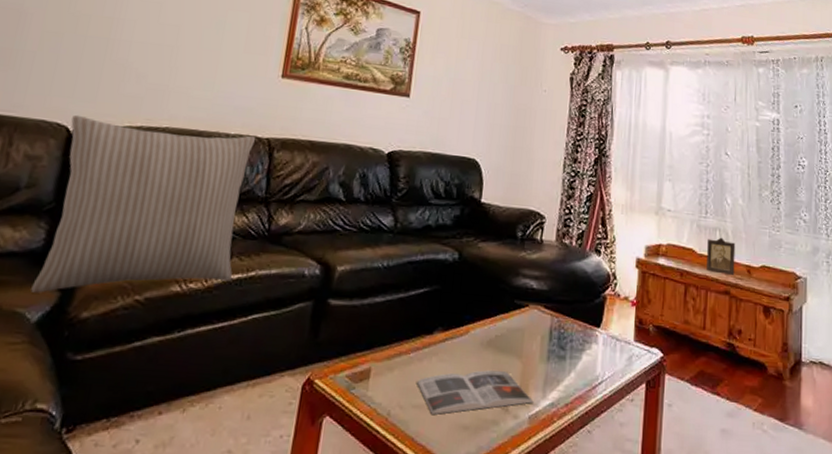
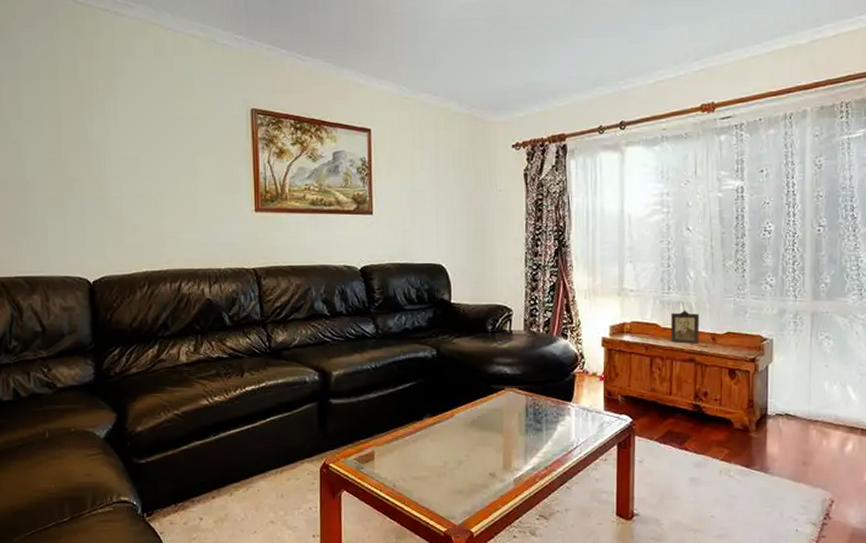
pillow: present [31,115,255,293] -> none [89,268,248,416]
magazine: present [417,370,534,415] -> none [414,445,517,483]

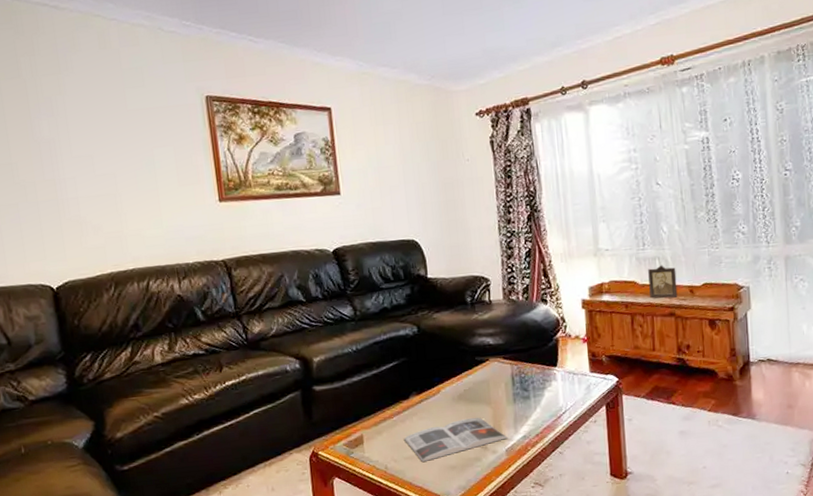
magazine: none [414,445,517,483] -> present [404,418,508,462]

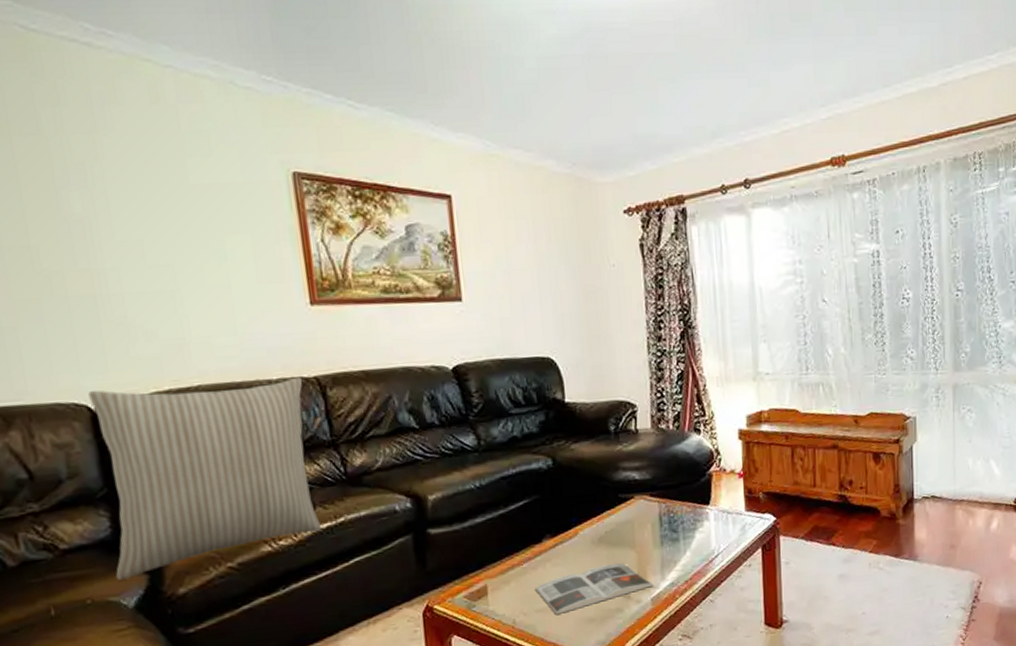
pillow: none [51,260,228,426] -> present [88,377,323,580]
photo frame: present [648,265,678,299] -> none [811,392,842,430]

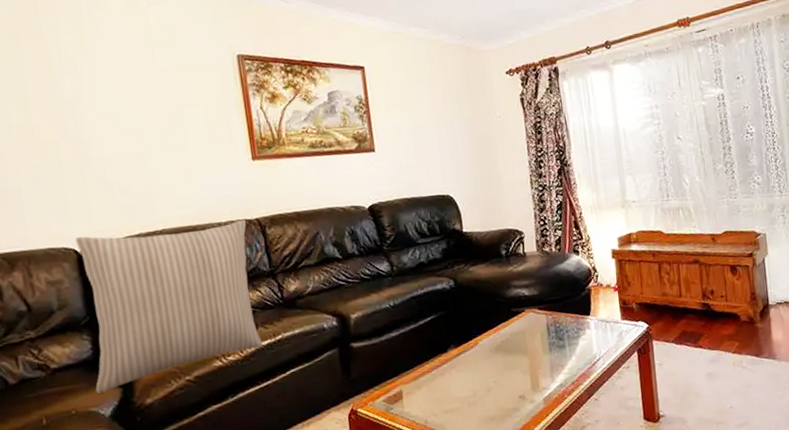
magazine: present [535,563,654,615] -> none [443,368,545,414]

